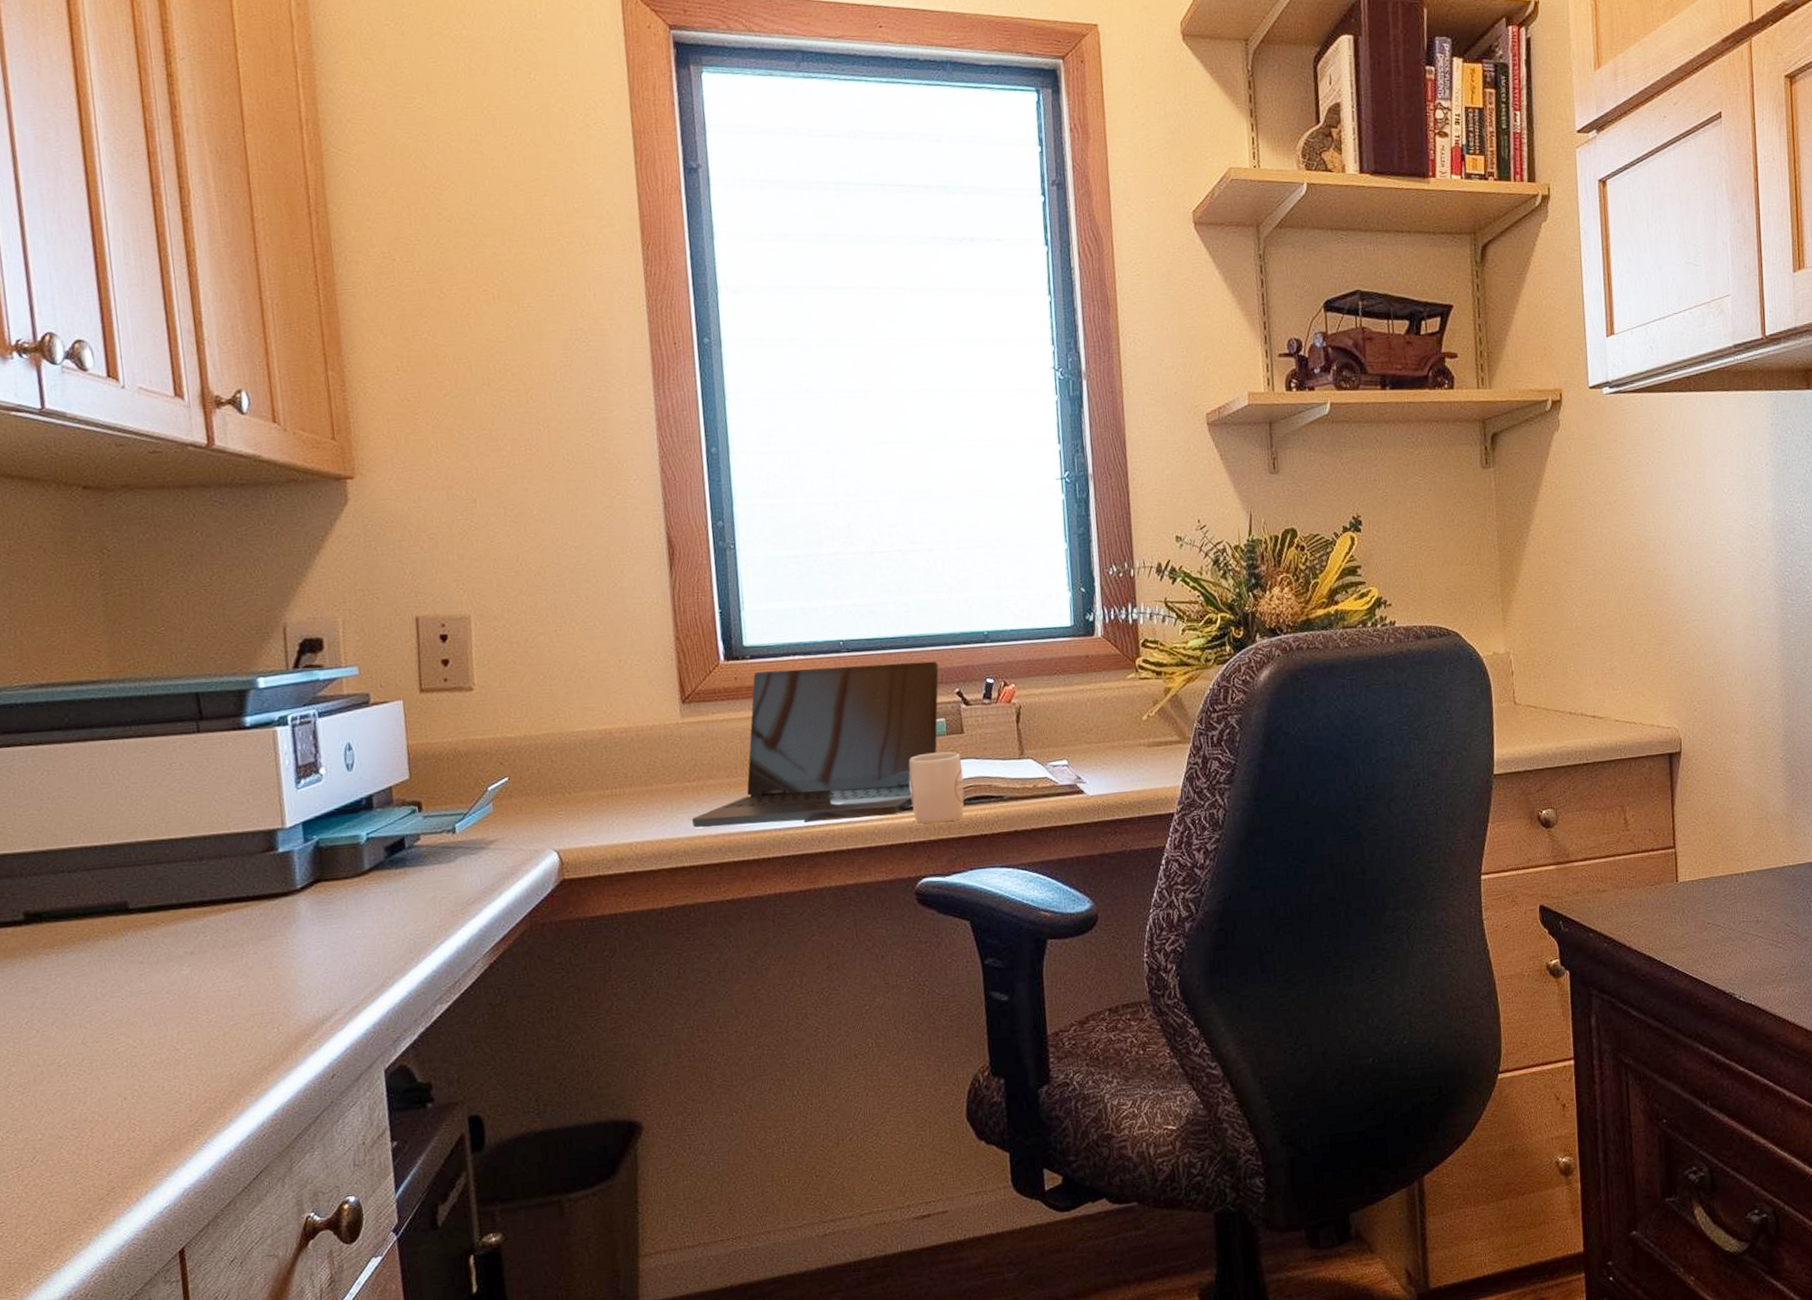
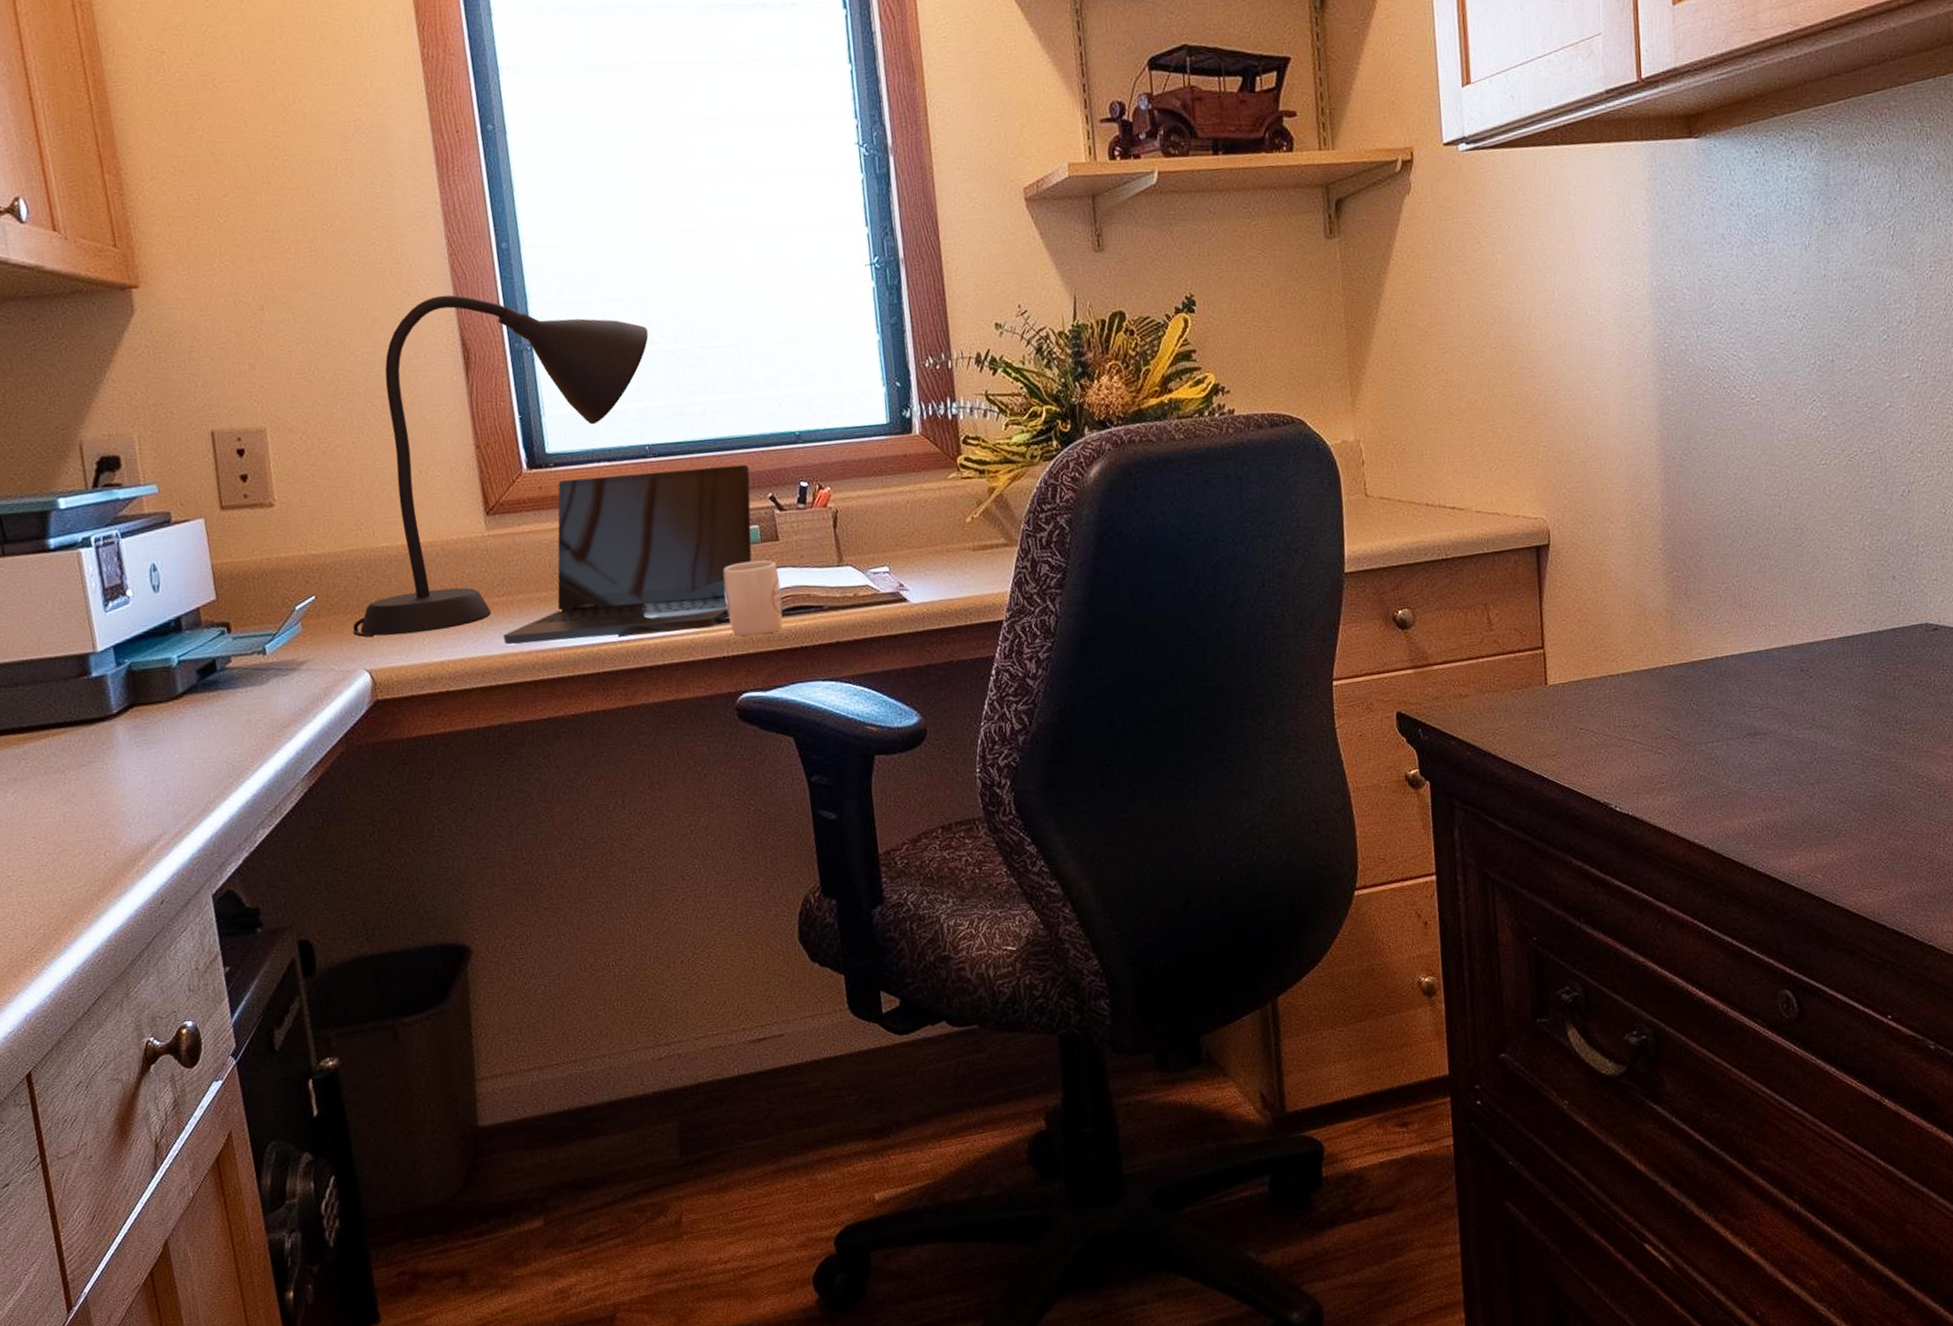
desk lamp: none [543,494,848,819] -> present [353,295,649,638]

